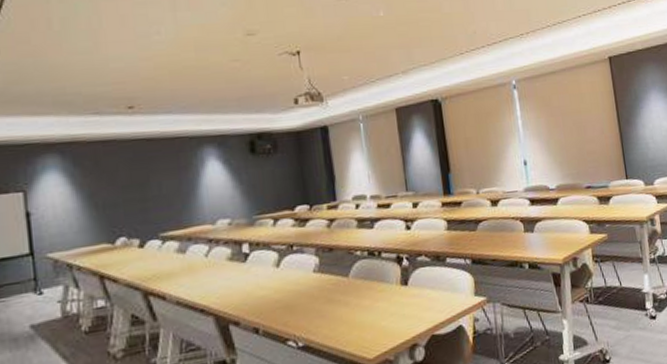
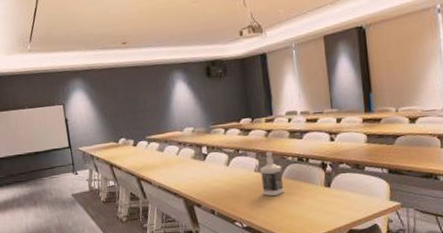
bottle: none [320,245,352,303] -> present [259,151,284,197]

